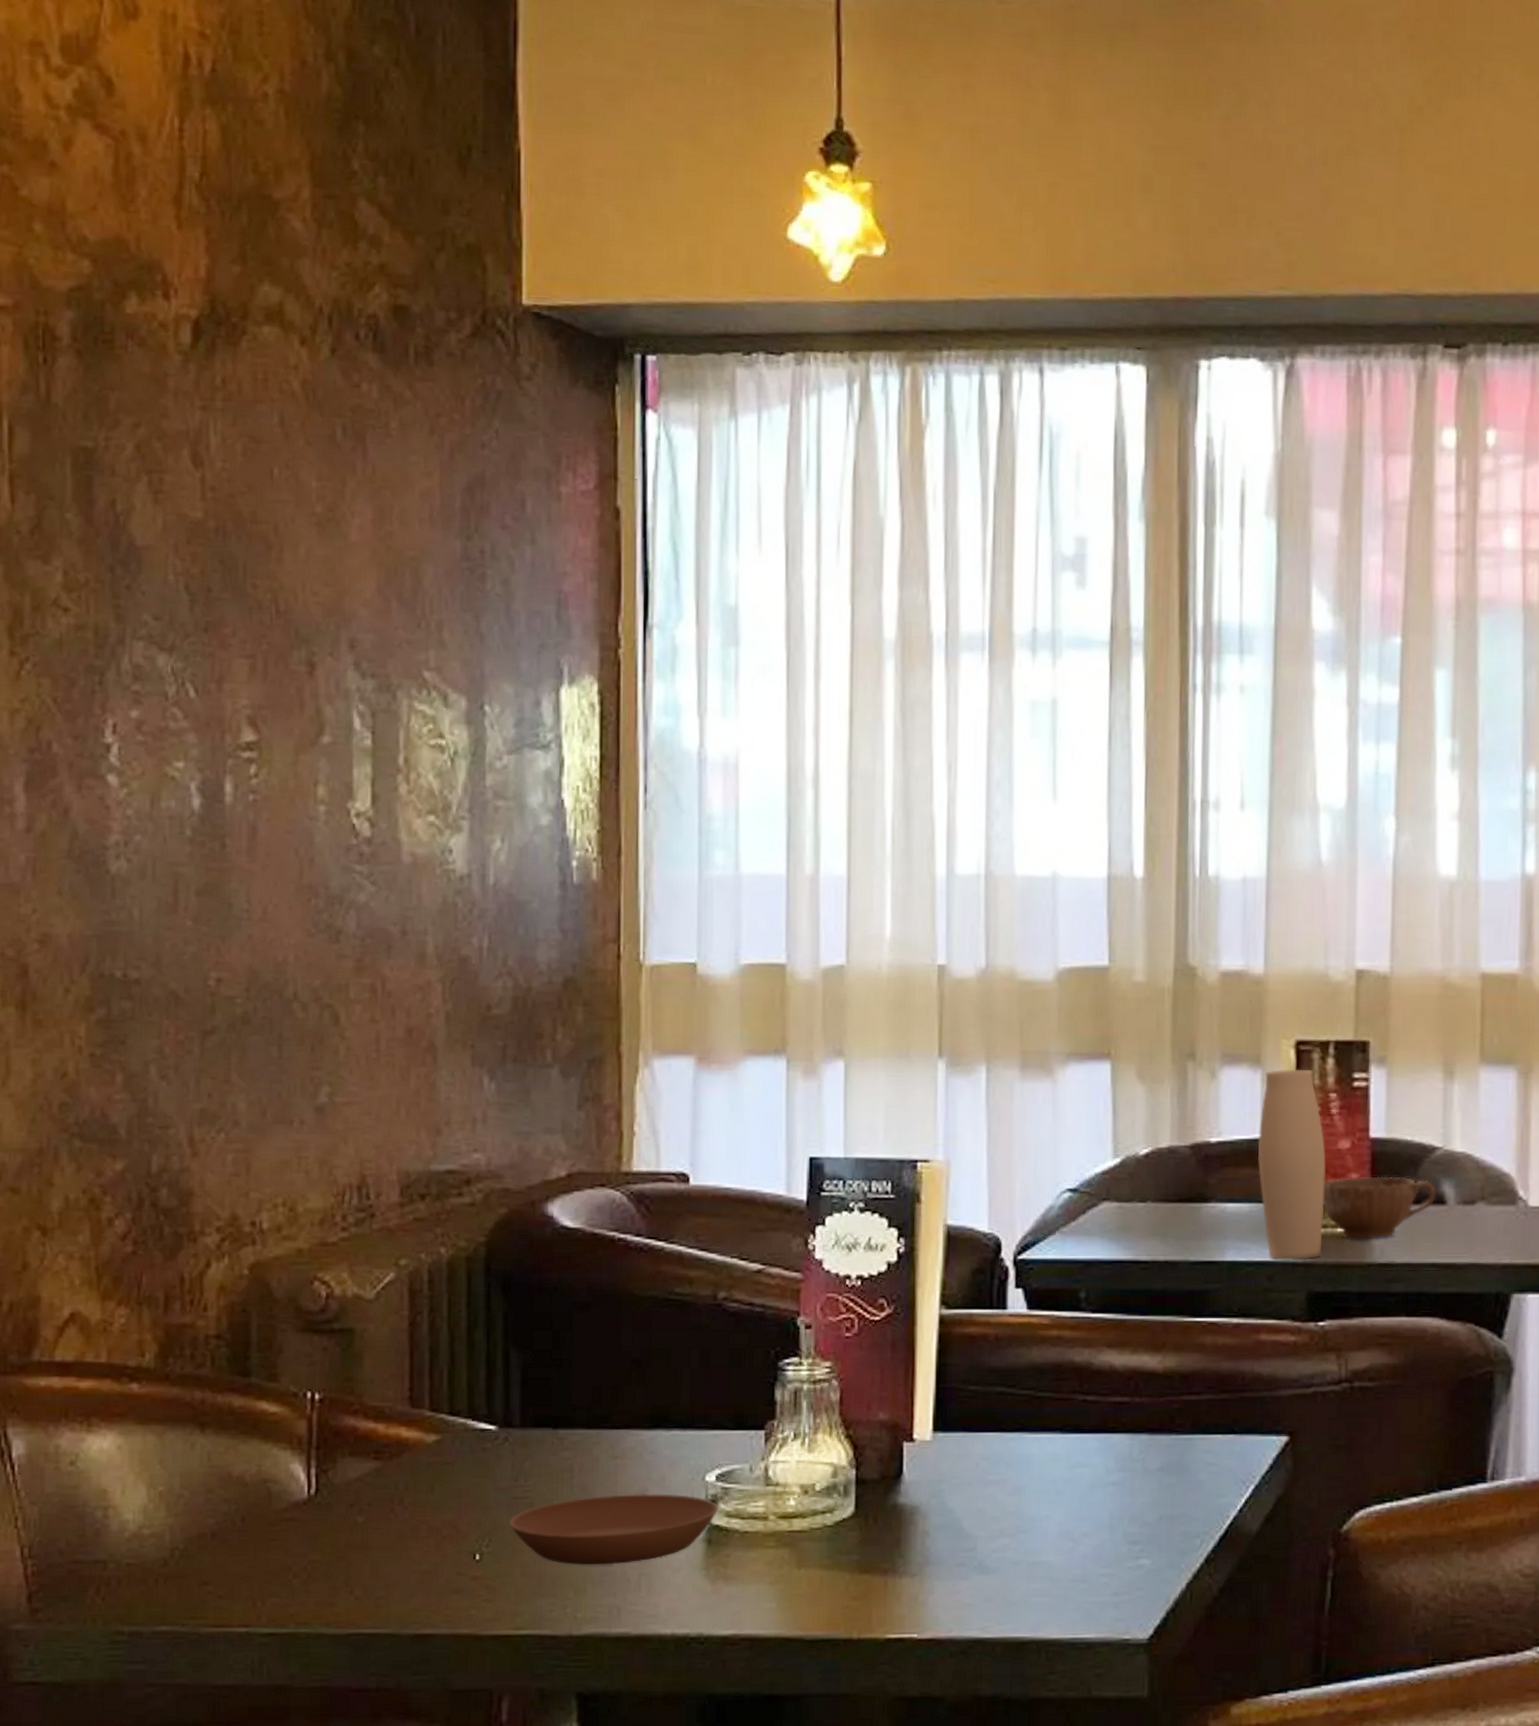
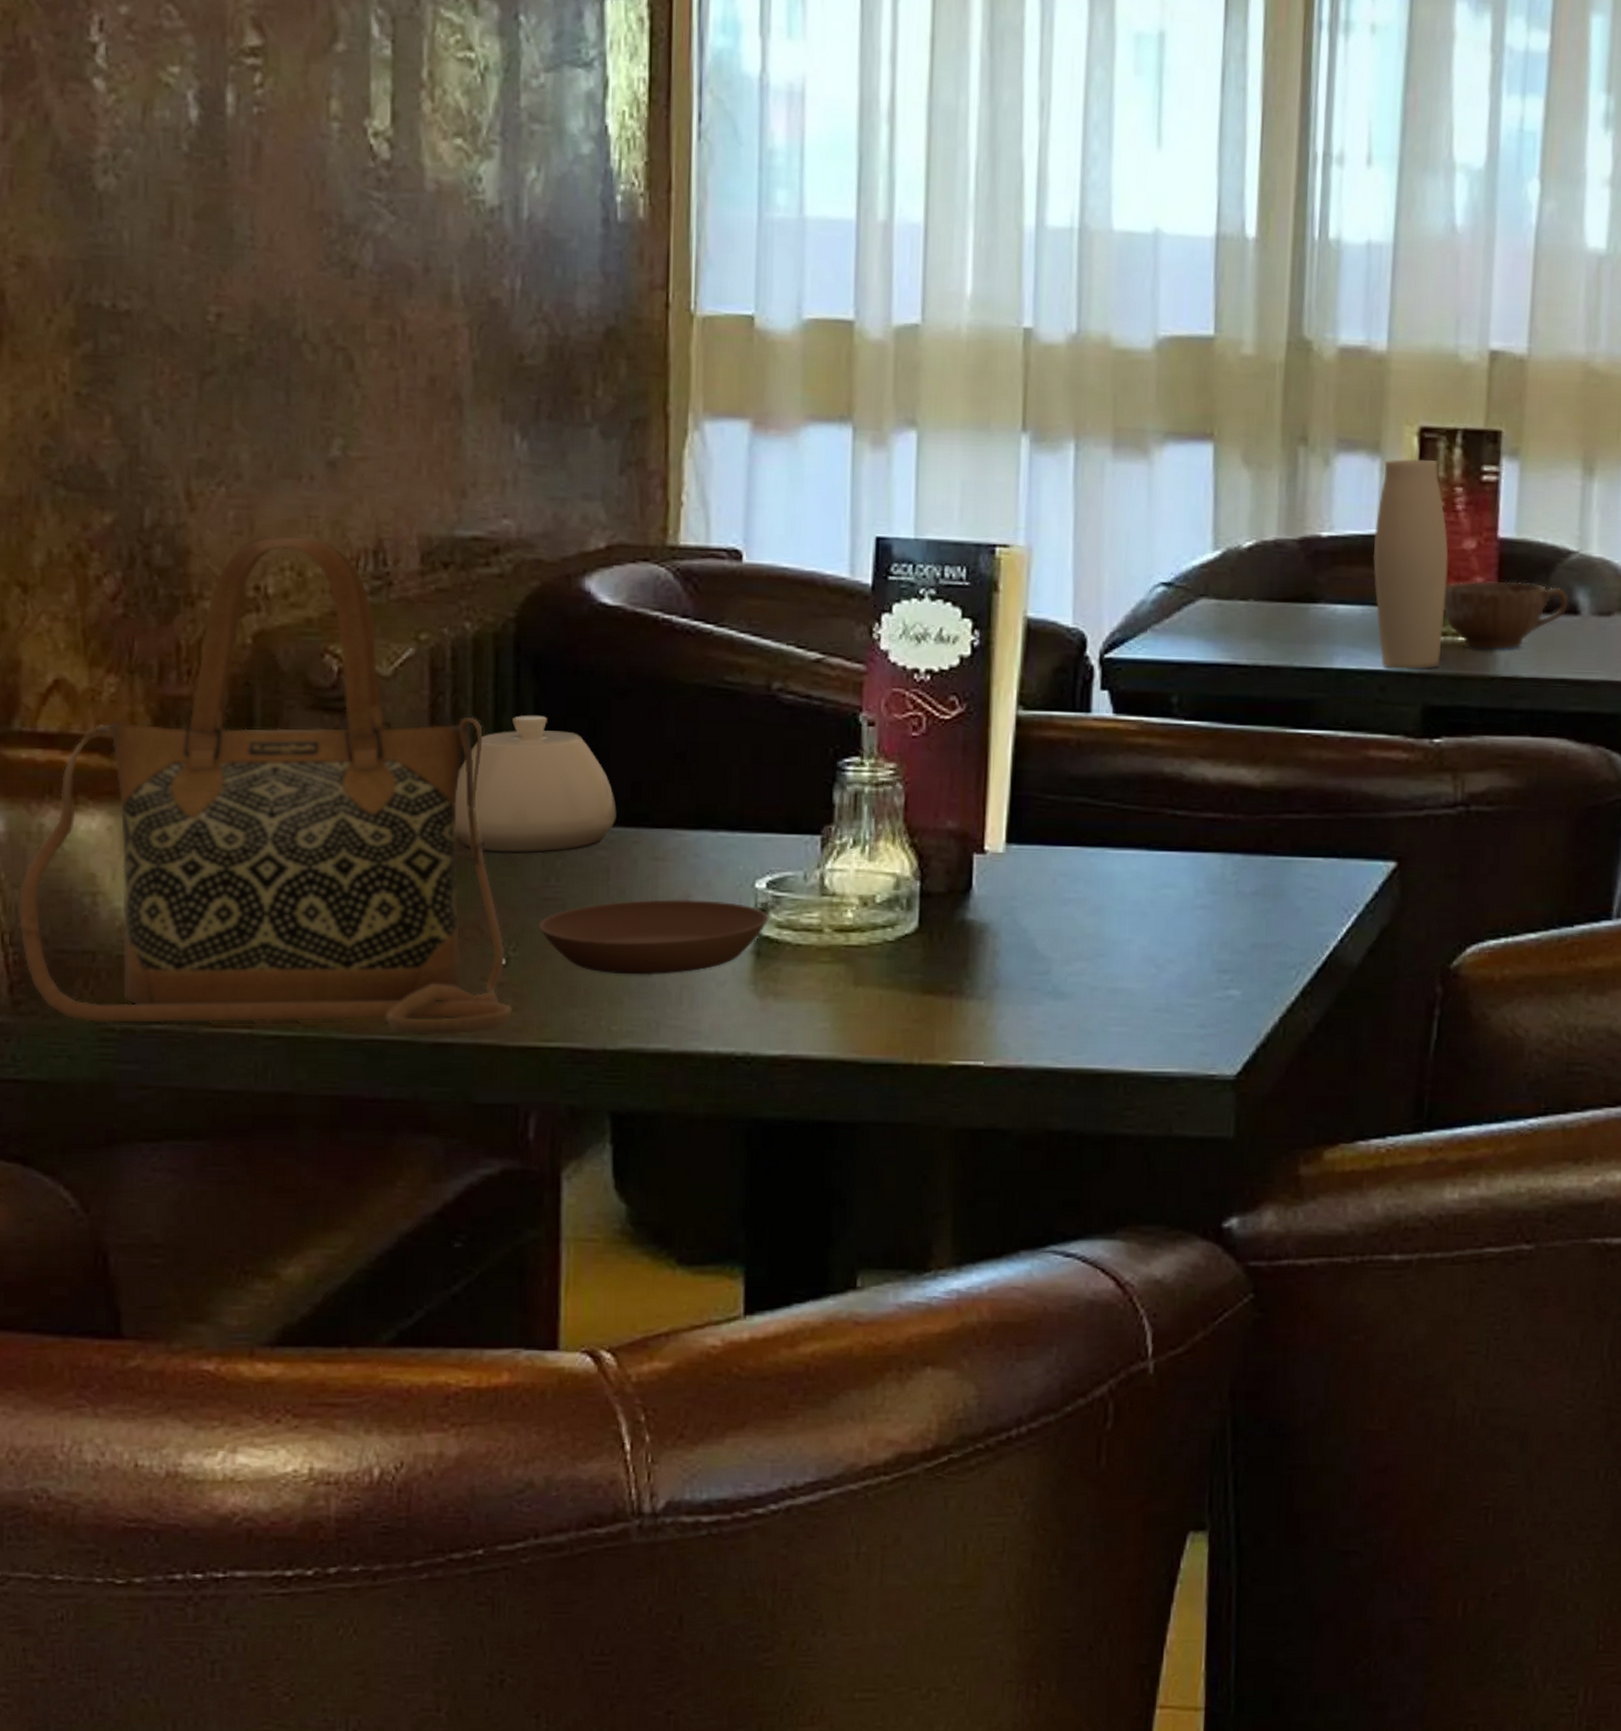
handbag: none [37,1176,487,1627] -> present [19,536,514,1035]
sugar bowl: none [433,1329,579,1457] -> present [455,714,617,854]

